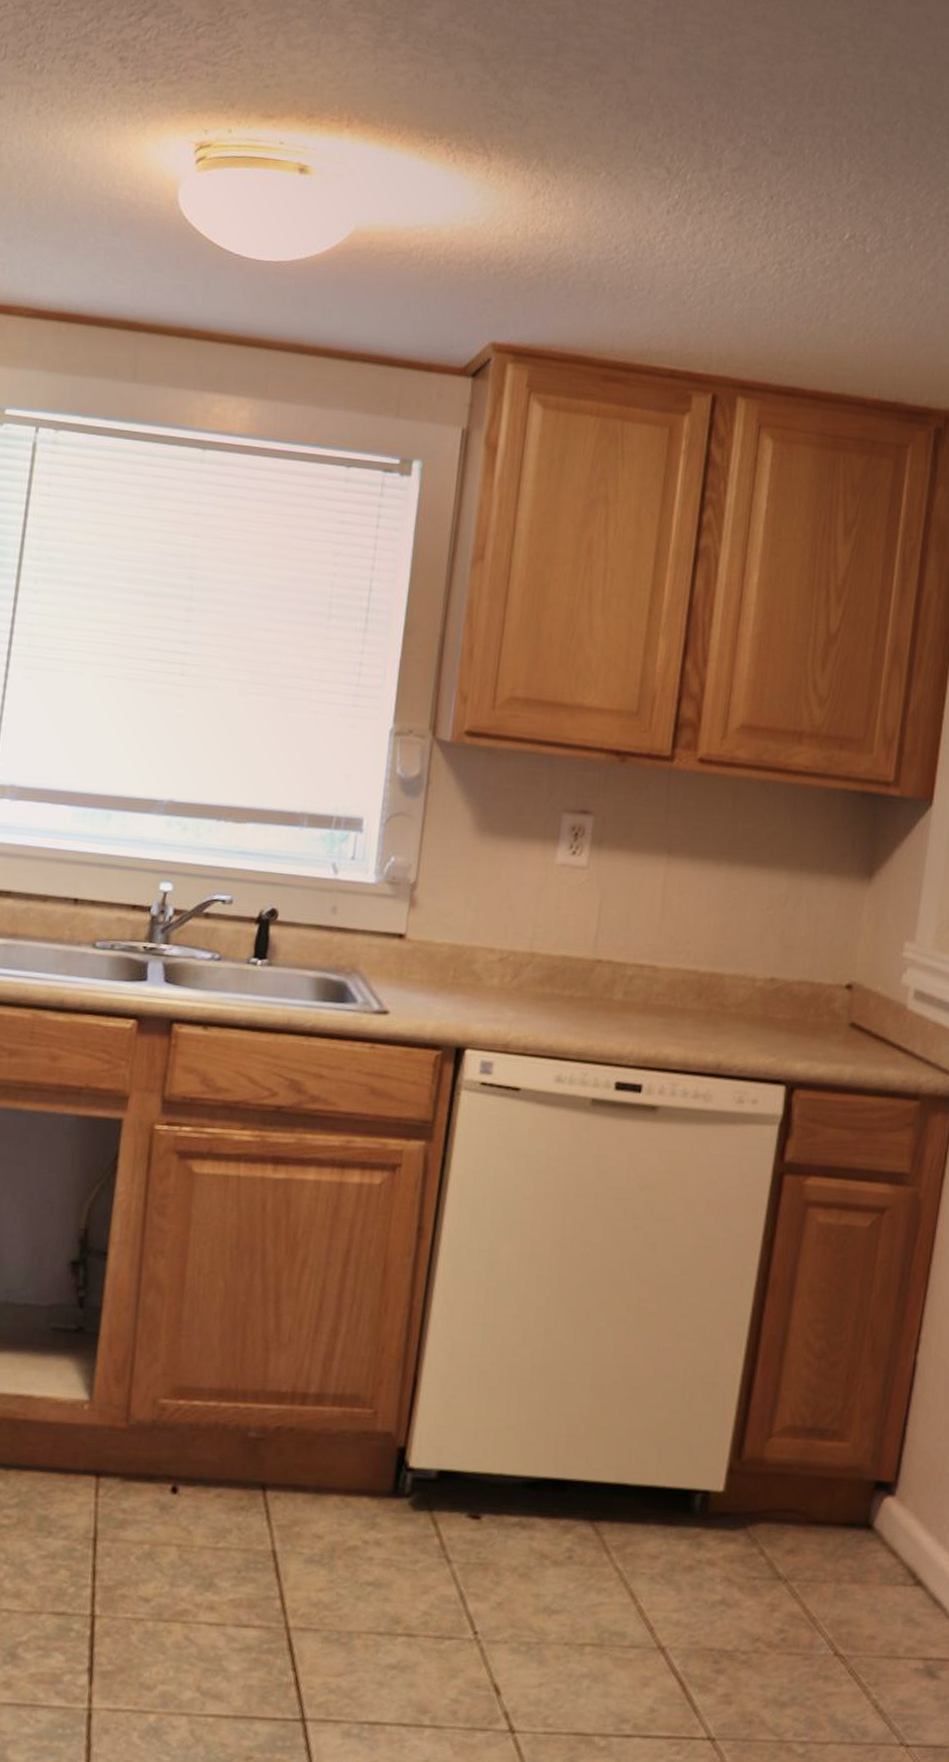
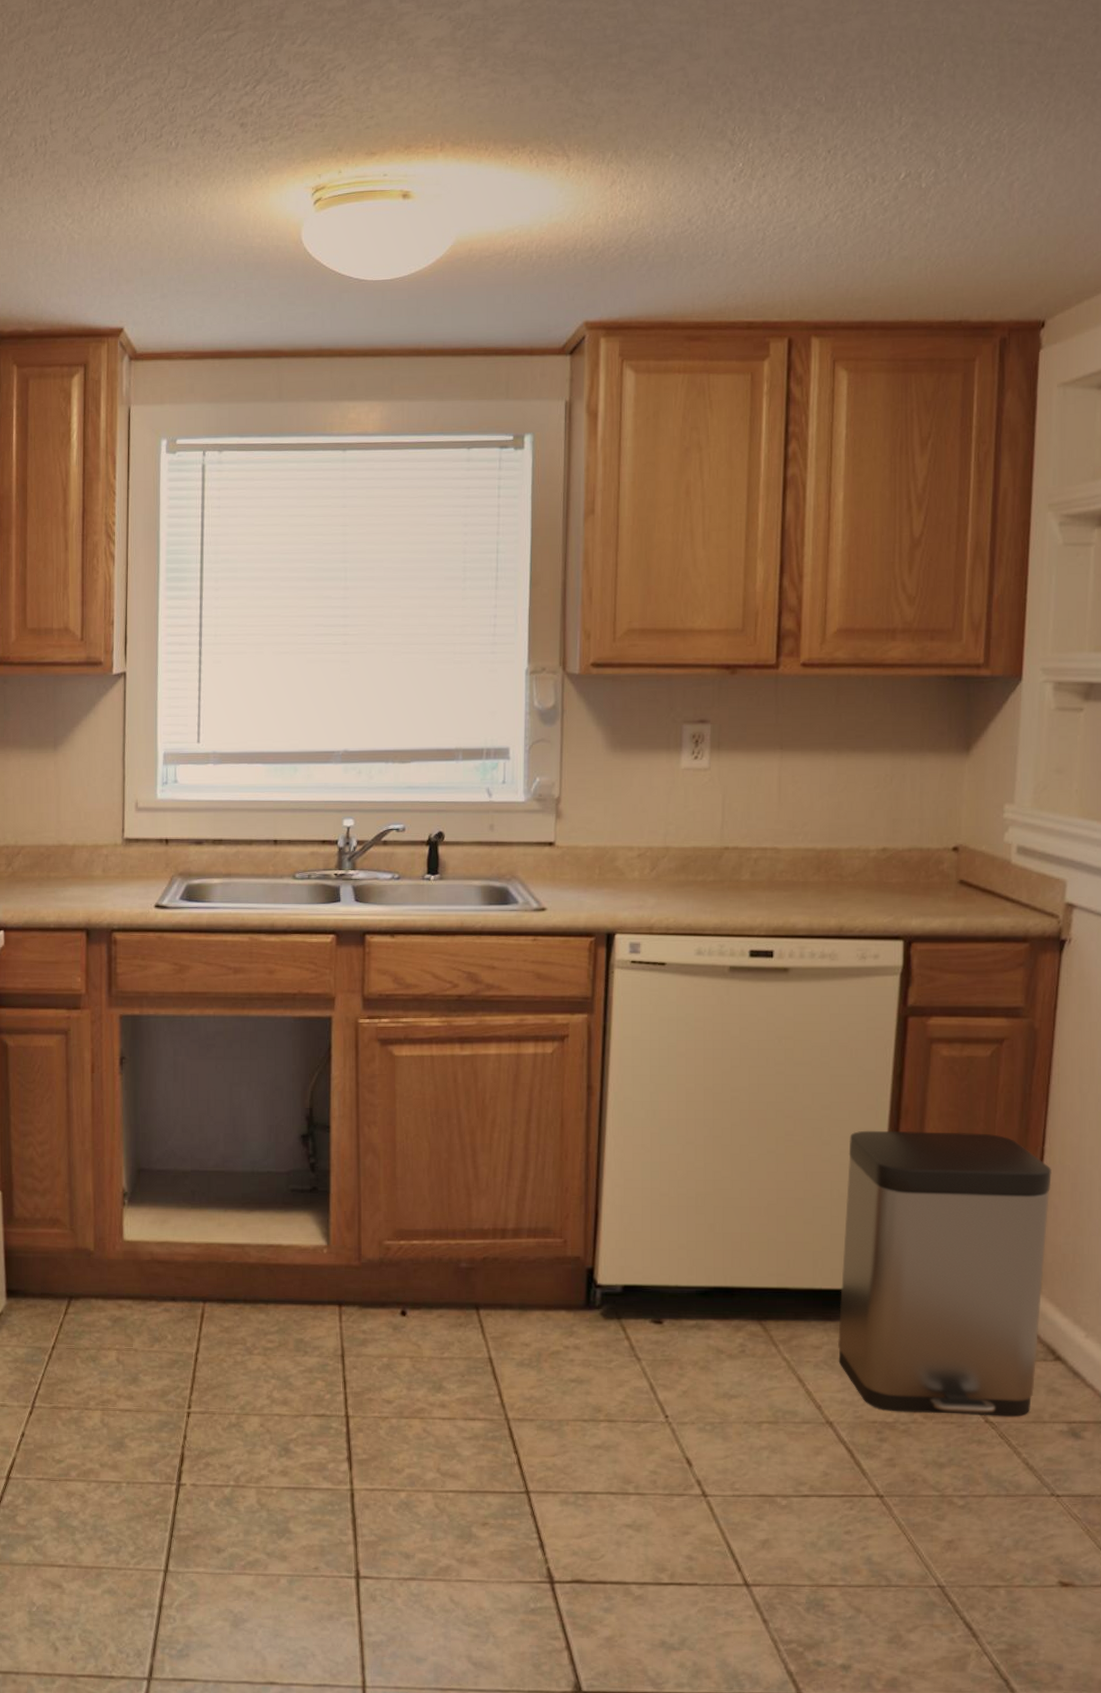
pedal bin: none [677,1302,926,1649] -> present [837,1130,1052,1416]

